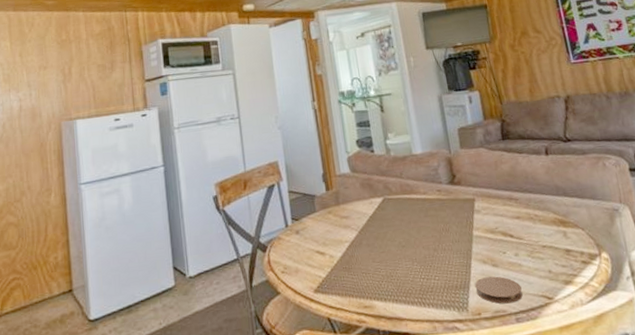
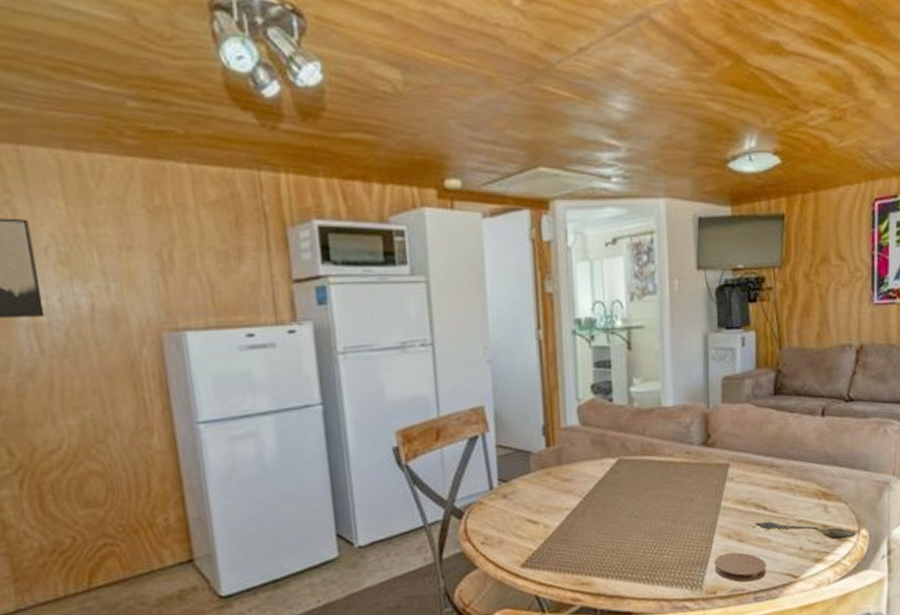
spoon: none [505,247,598,263] -> present [755,521,856,540]

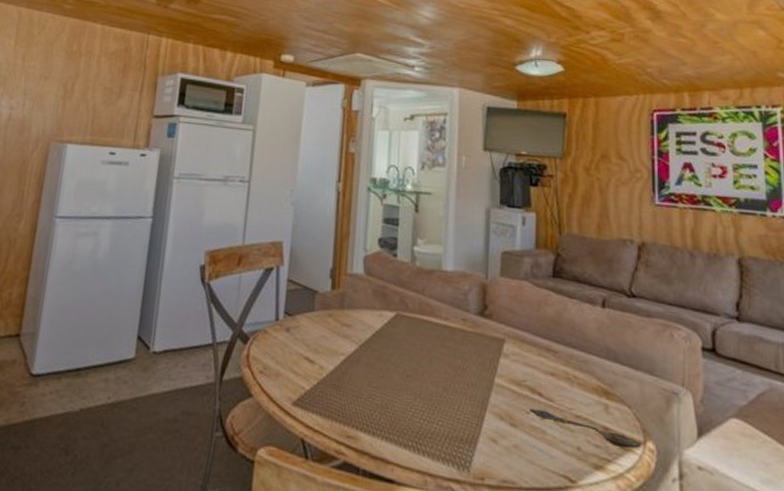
coaster: present [714,552,766,582] -> none [484,436,540,476]

